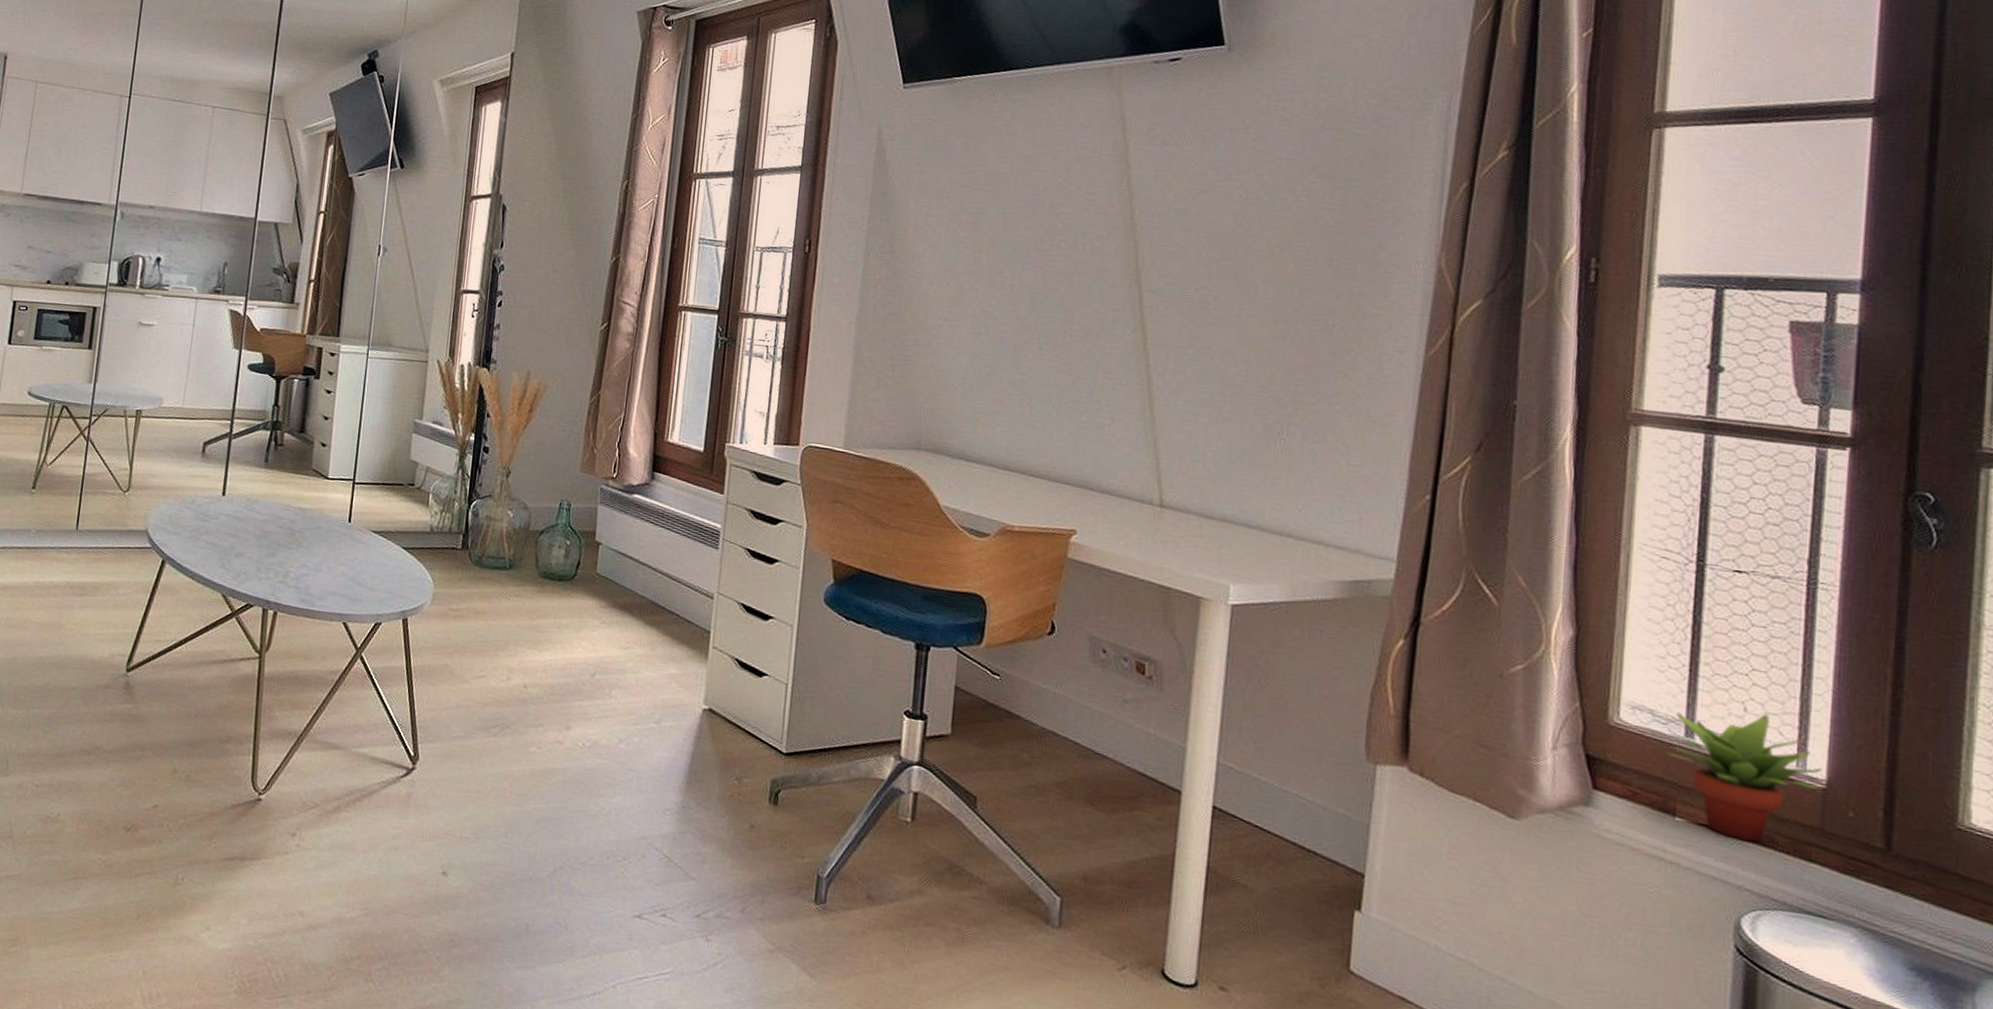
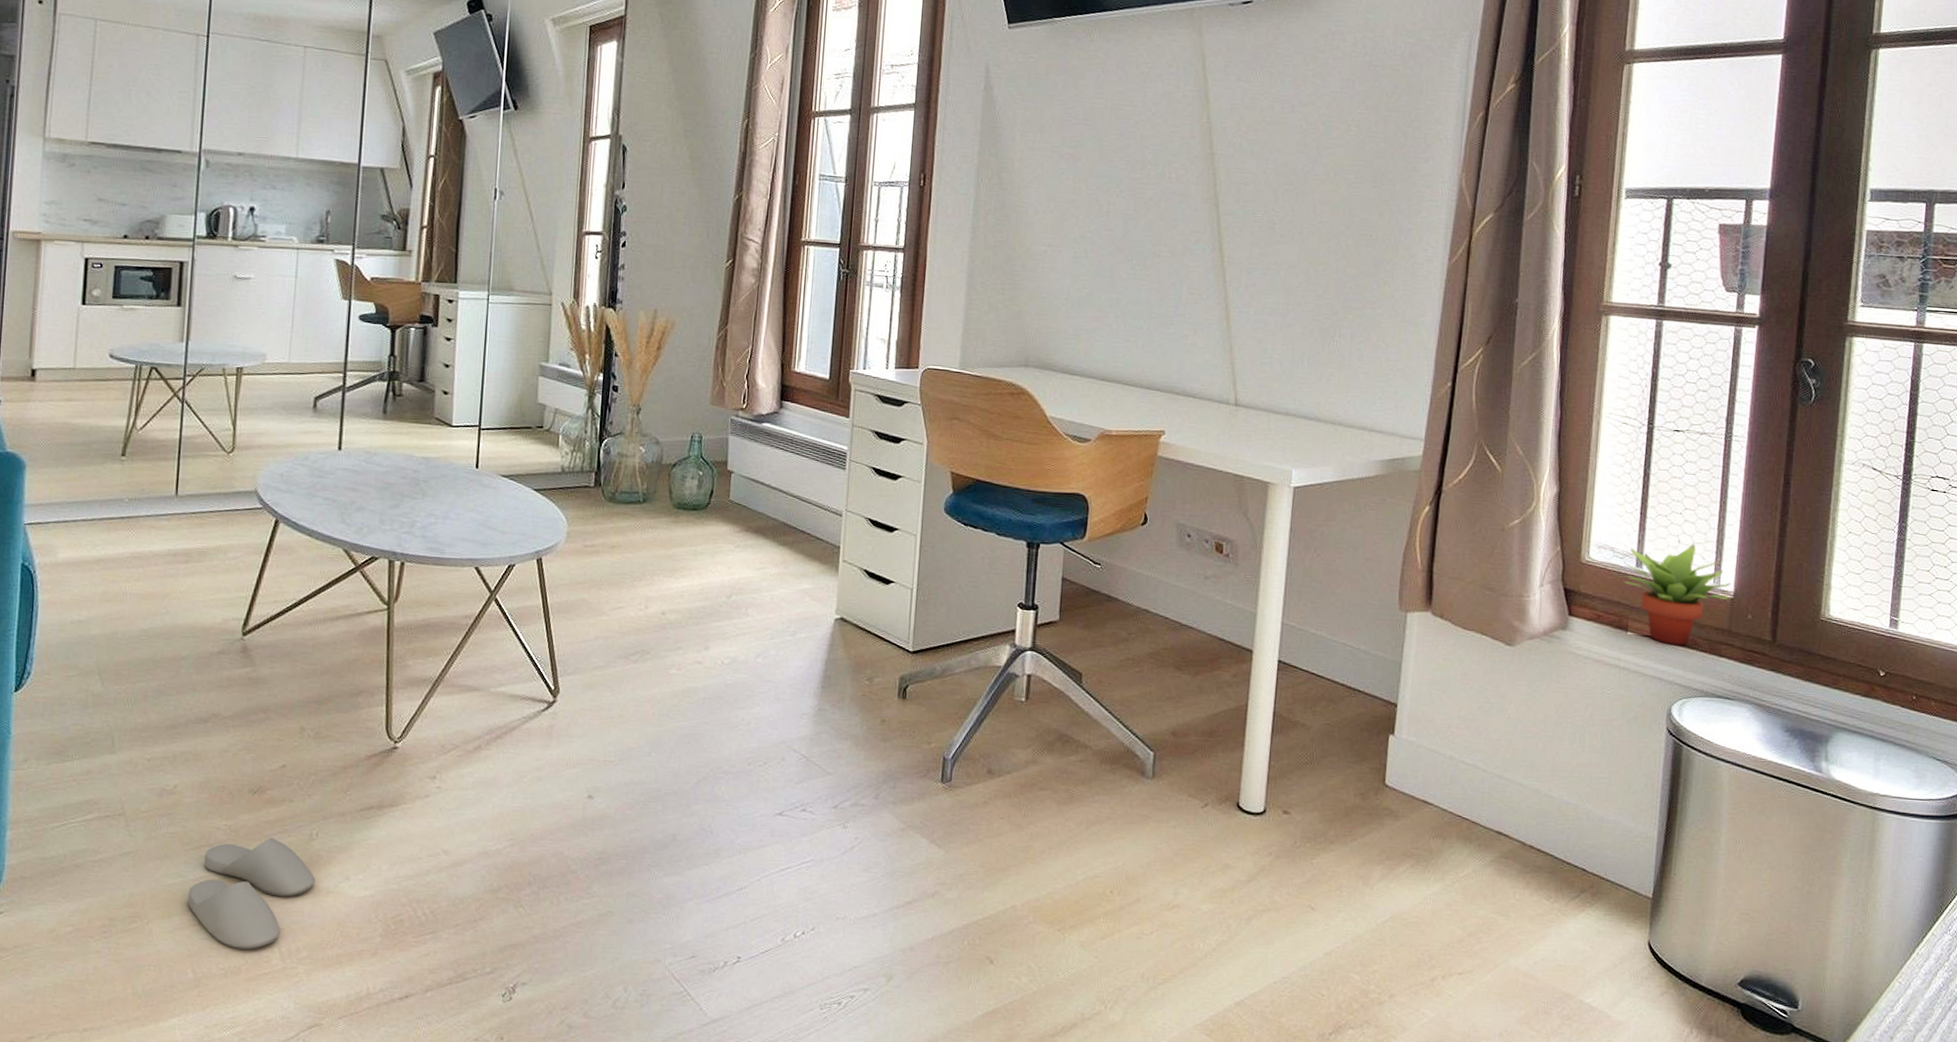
slippers: none [62,877,179,989] -> present [187,837,316,950]

